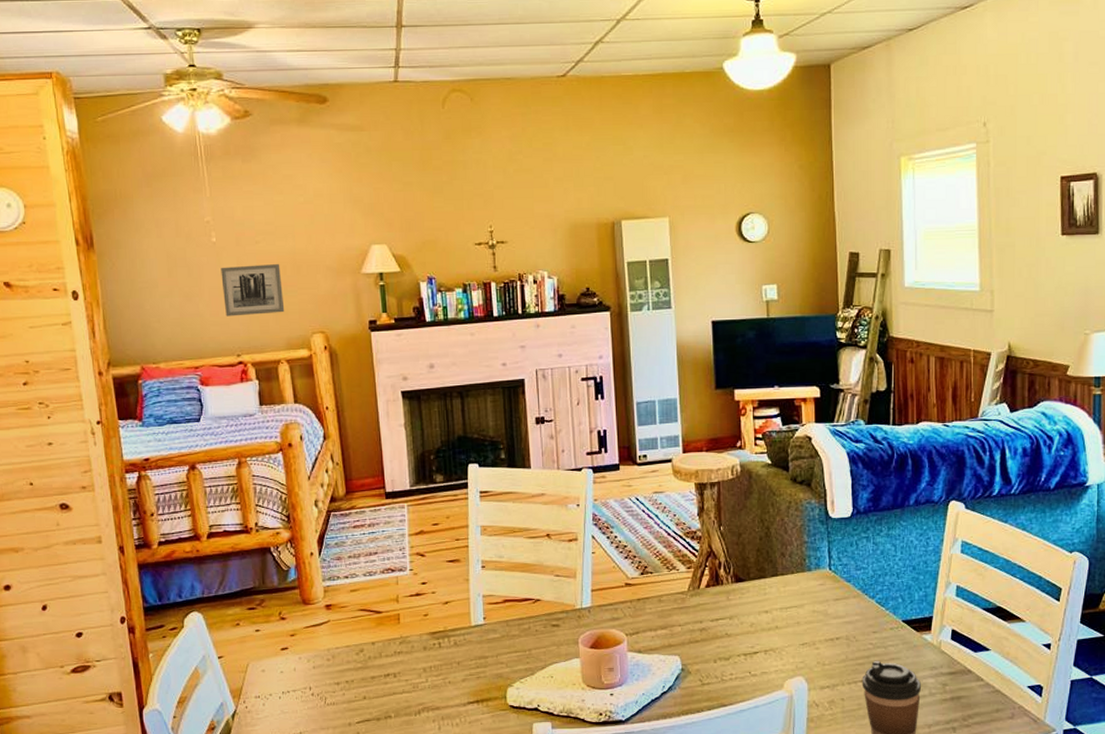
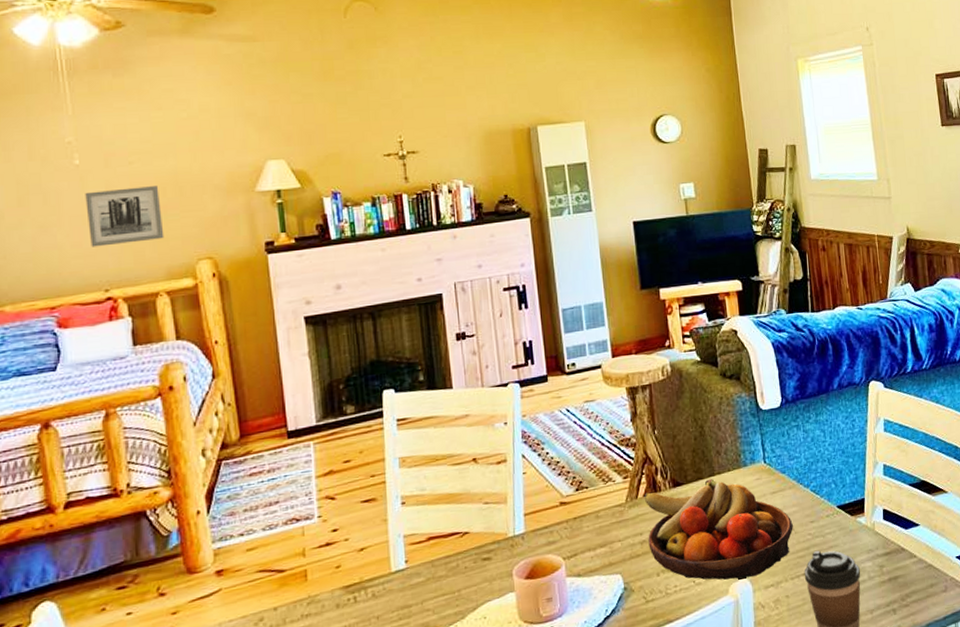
fruit bowl: none [706,578,854,676] -> present [644,478,793,580]

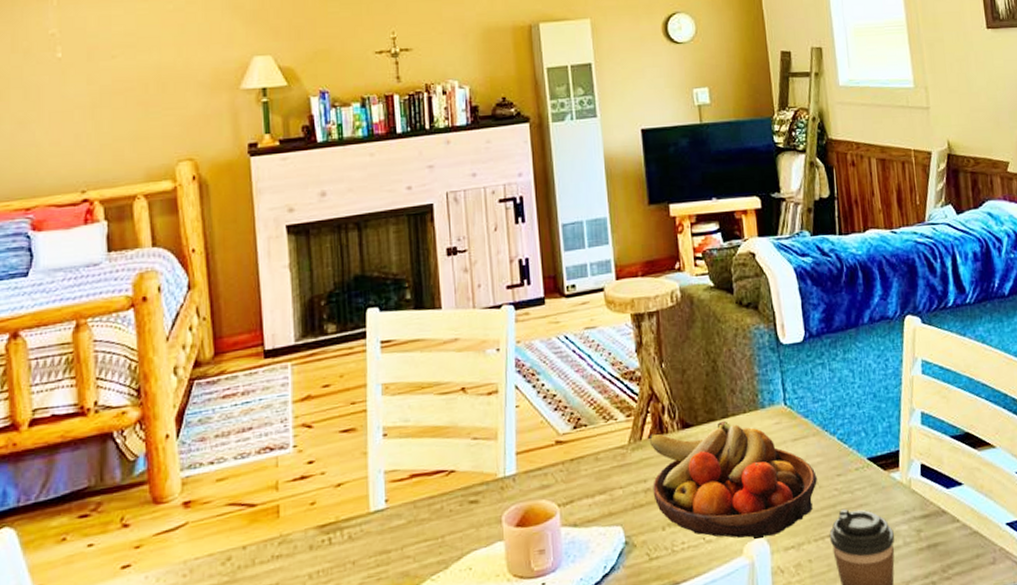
wall art: present [85,186,164,247] -> none [66,81,145,146]

